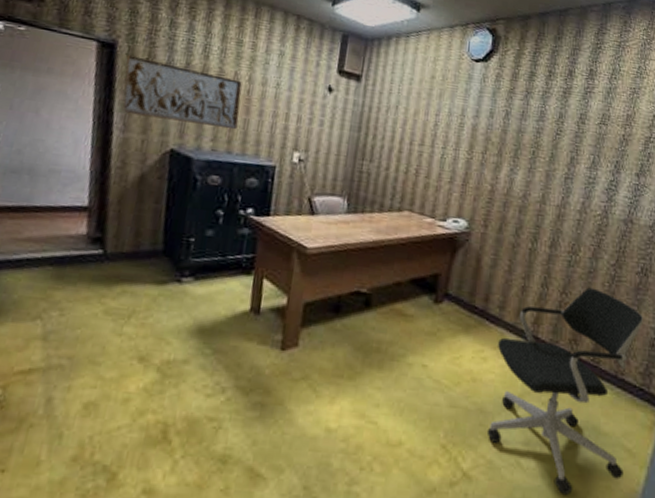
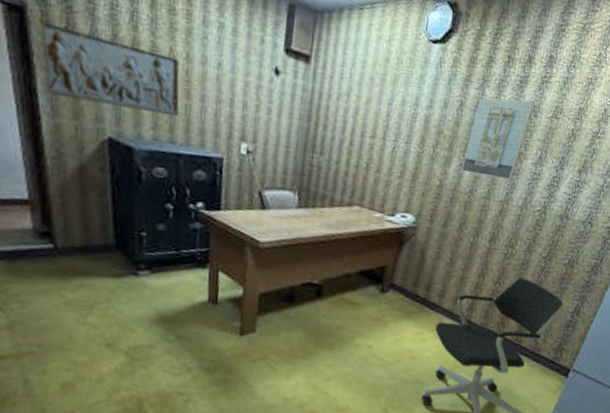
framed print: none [512,108,580,185] -> present [460,98,535,181]

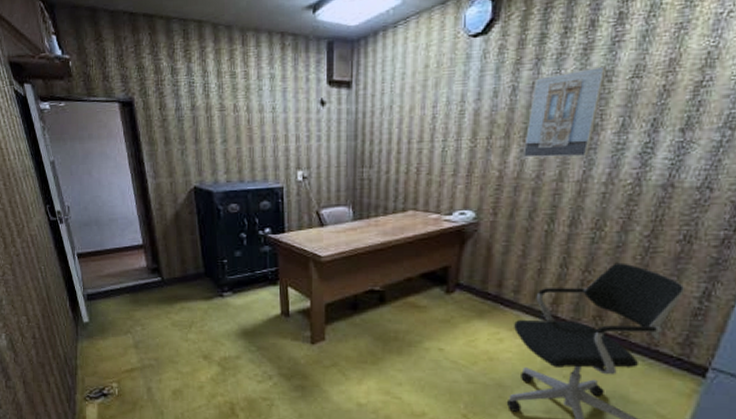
relief sculpture: present [41,22,180,117] -> none [143,109,245,162]

